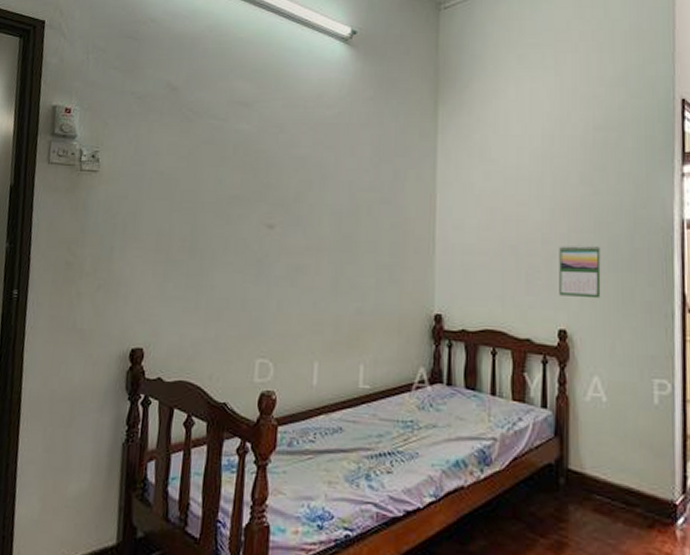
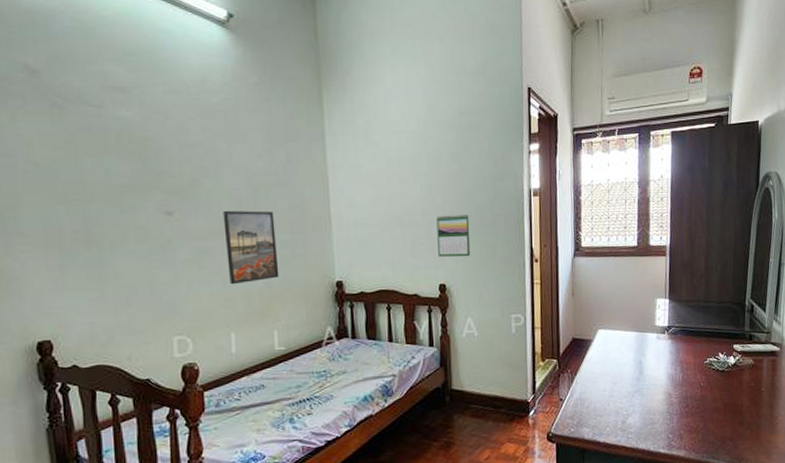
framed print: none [320,226,375,308] -> present [223,210,279,285]

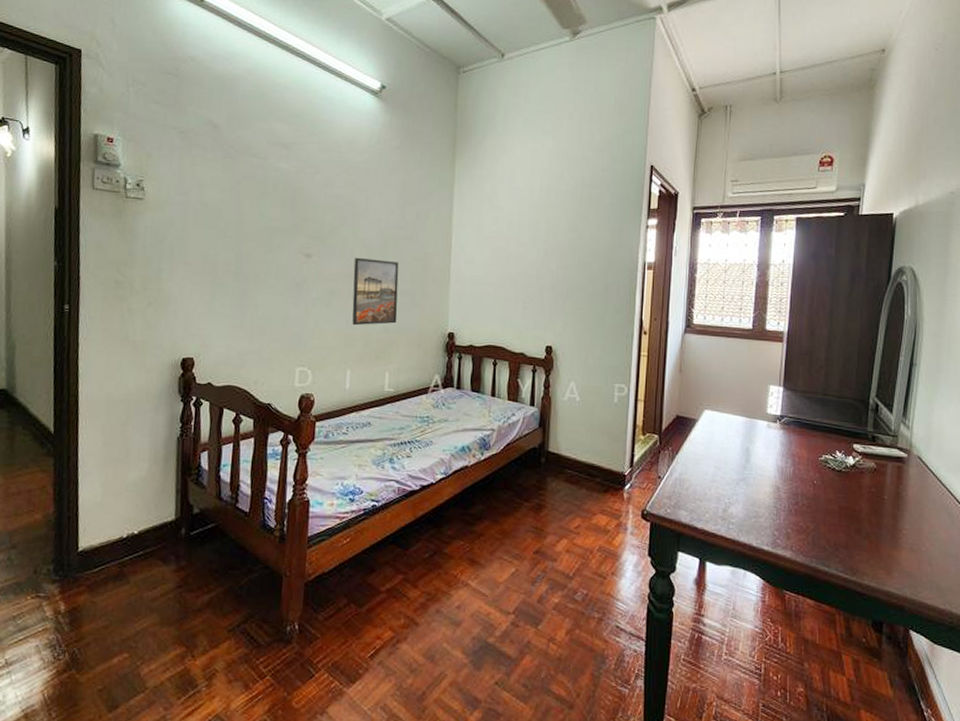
calendar: present [436,213,471,257] -> none [548,279,582,322]

